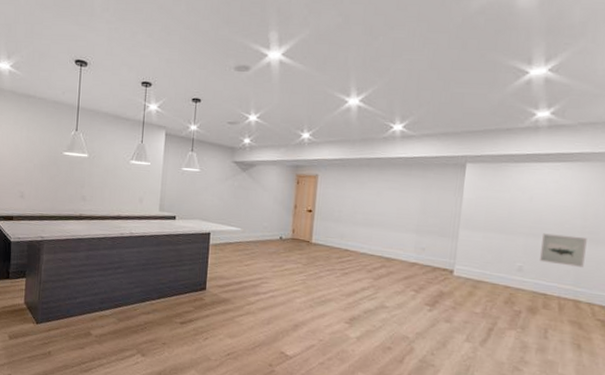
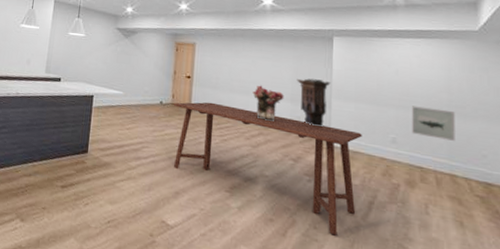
dining table: none [293,236,488,361] -> present [173,102,362,236]
bouquet: none [376,217,410,253] -> present [252,85,284,121]
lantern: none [424,208,460,258] -> present [297,78,331,128]

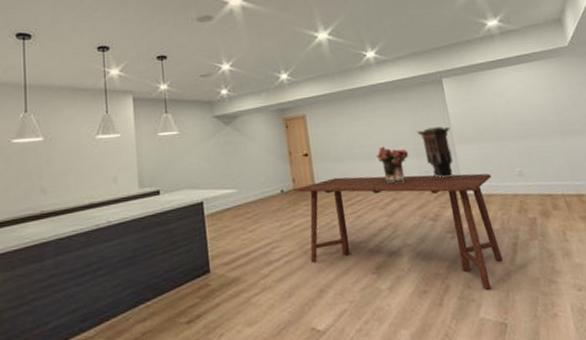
wall art: present [412,106,455,141] -> none [529,131,573,163]

